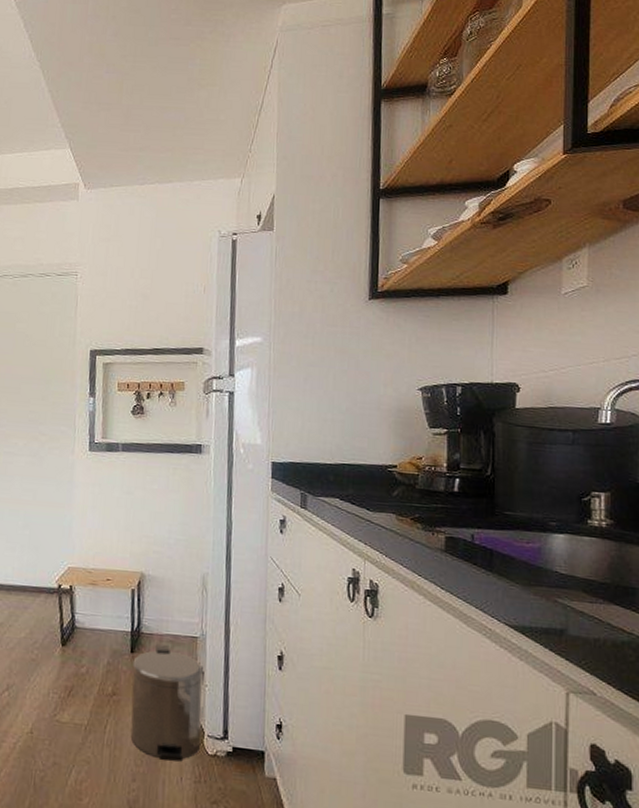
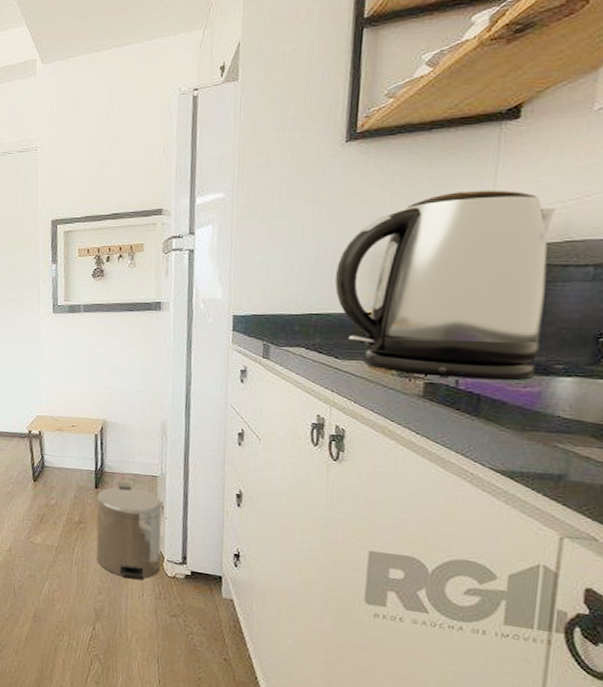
kettle: none [364,355,539,537] -> present [335,190,555,381]

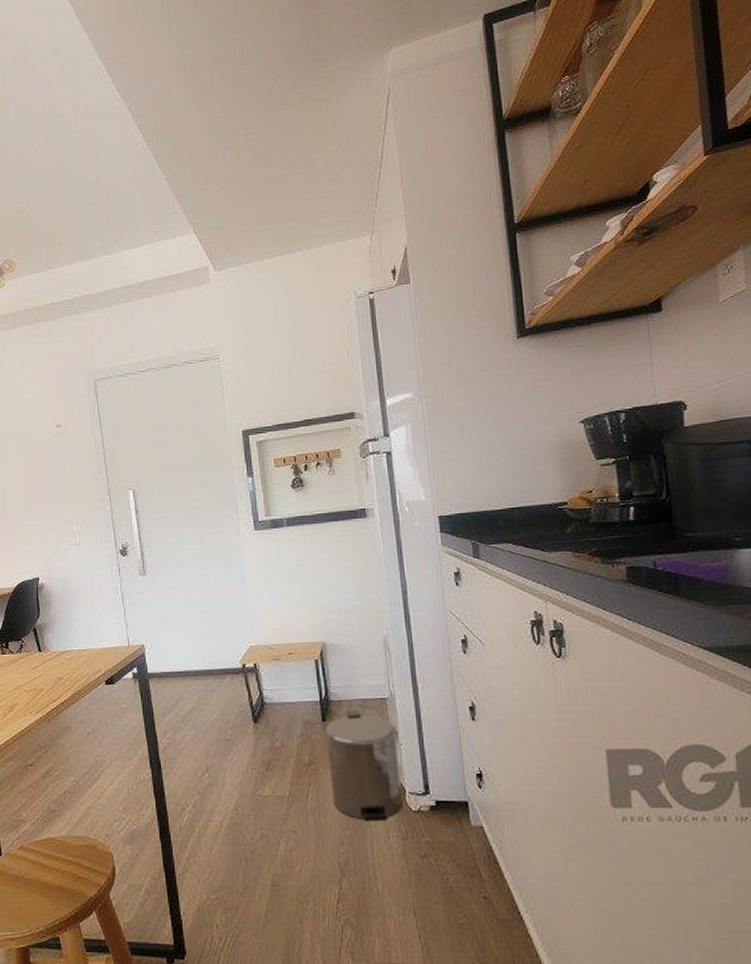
kettle: present [335,190,555,381] -> none [528,376,719,561]

